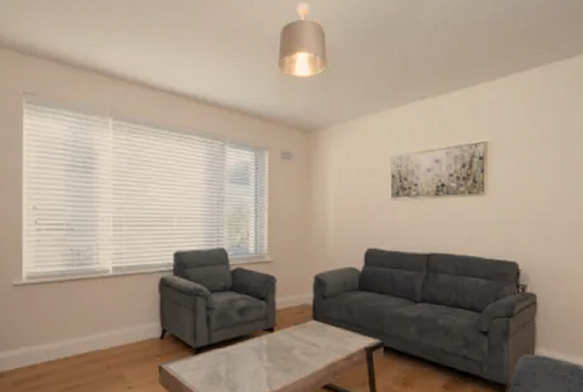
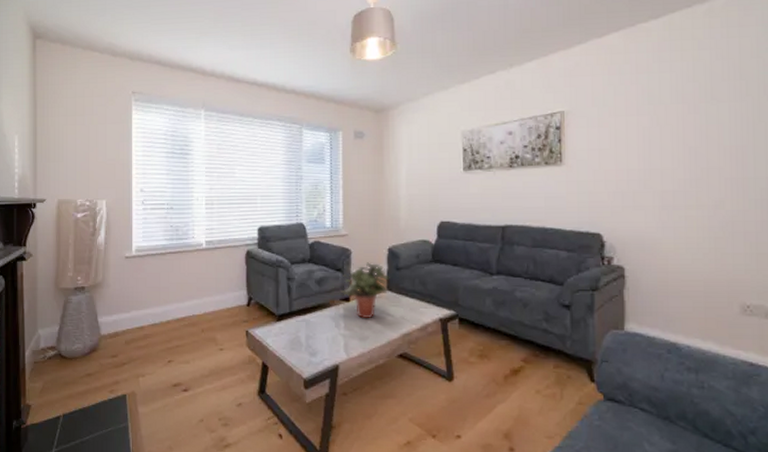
potted plant: none [263,290,316,349] -> present [339,262,390,318]

